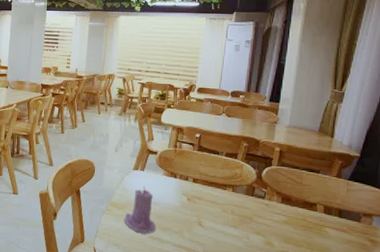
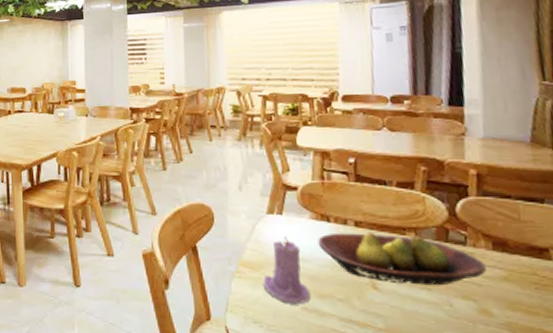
fruit bowl: none [166,186,276,225] -> present [318,231,488,286]

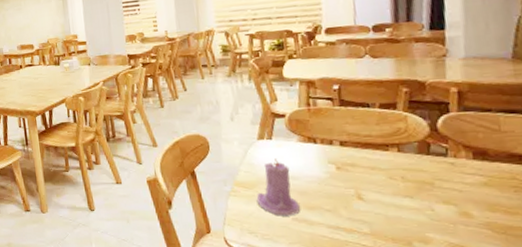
fruit bowl: present [318,231,488,286] -> none [305,149,468,194]

